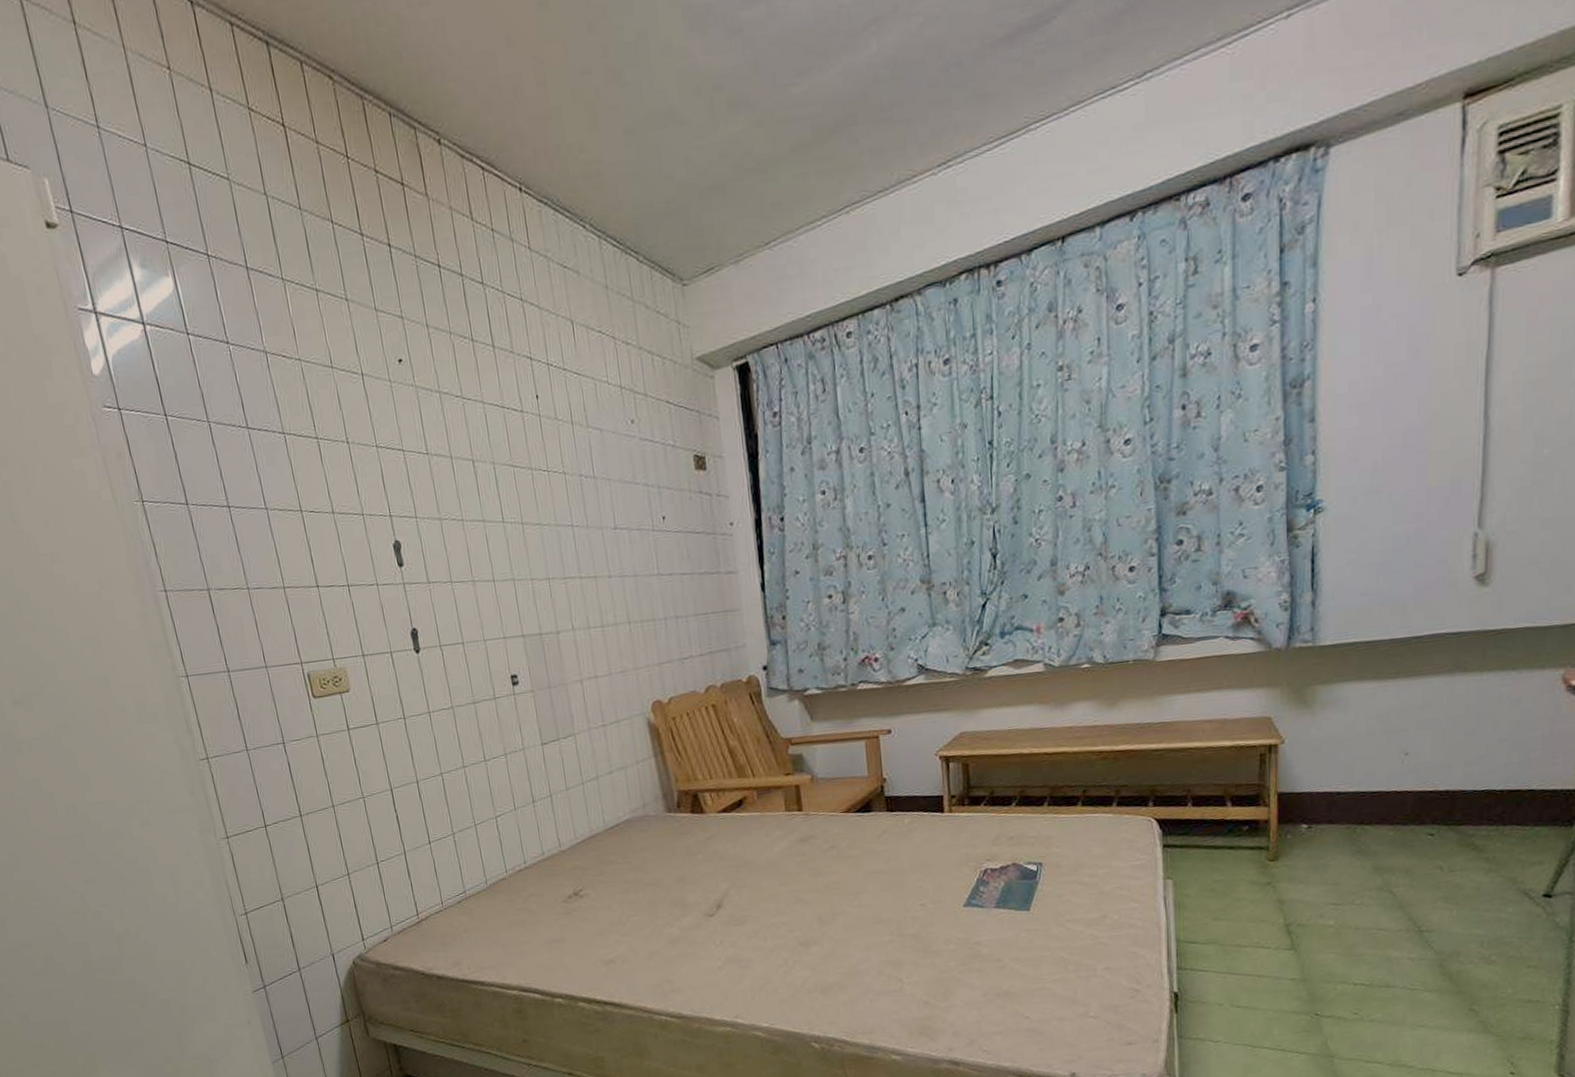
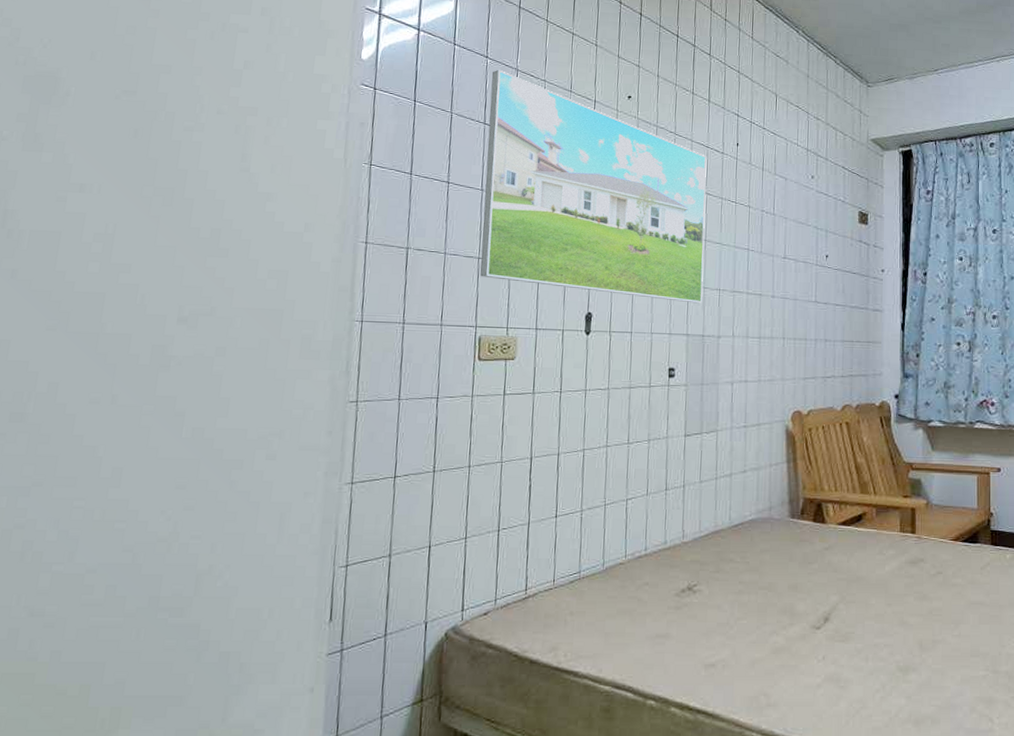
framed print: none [238,355,532,608] -> present [480,69,707,304]

